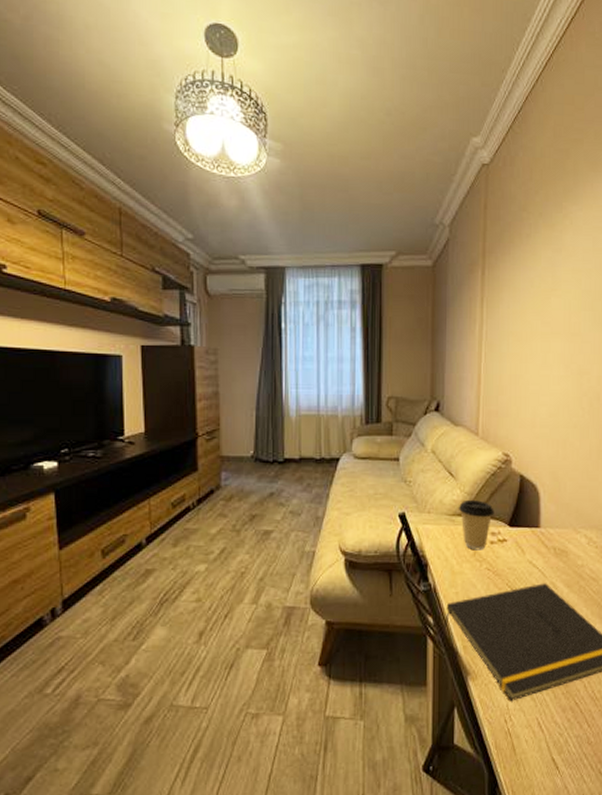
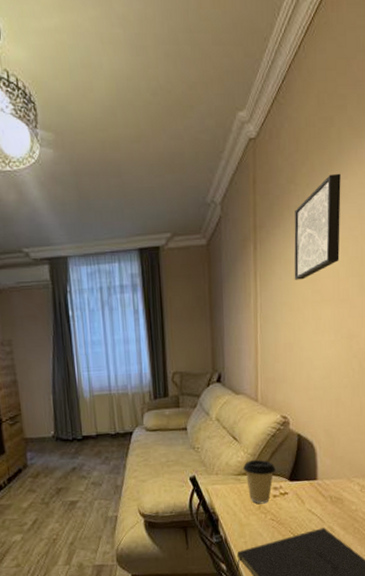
wall art: none [523,205,575,310] -> present [294,173,341,280]

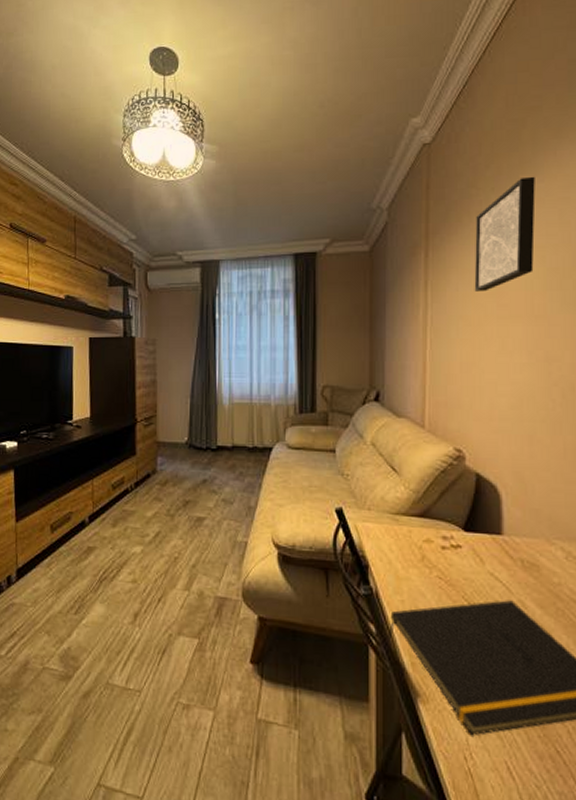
coffee cup: present [244,459,276,504] -> none [403,497,446,556]

